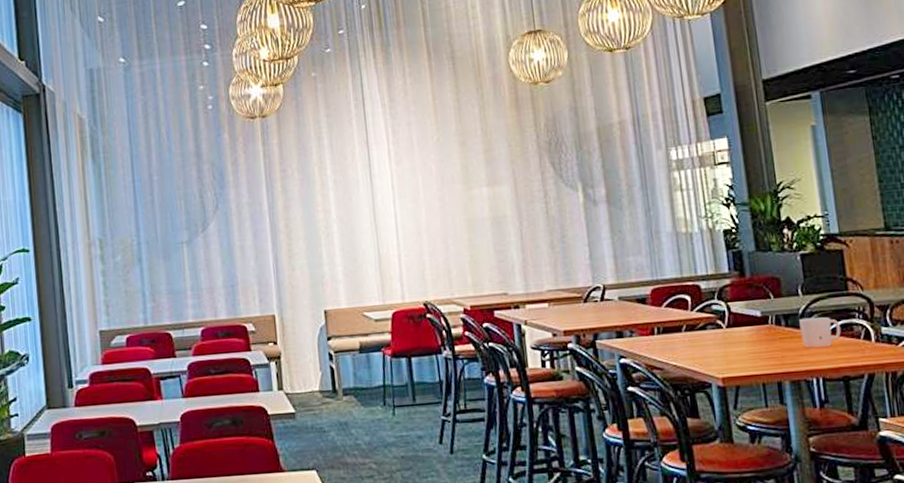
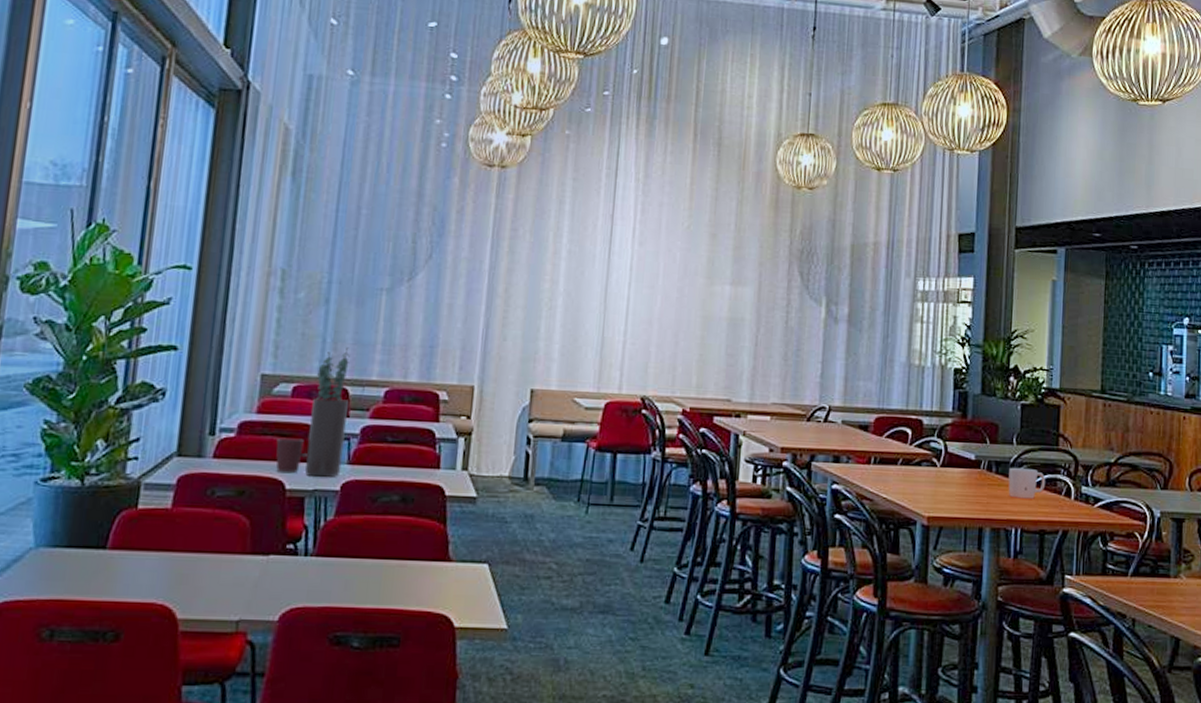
cup: none [121,381,149,412] -> present [276,438,307,472]
vase: none [143,297,178,412] -> present [305,347,350,477]

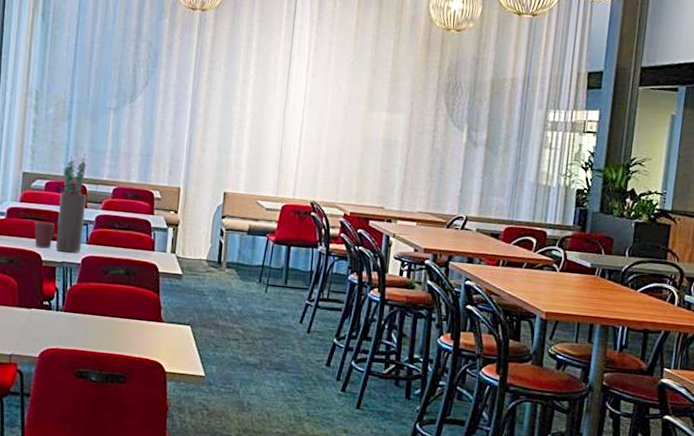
mug: present [1008,467,1046,499] -> none [618,275,653,303]

